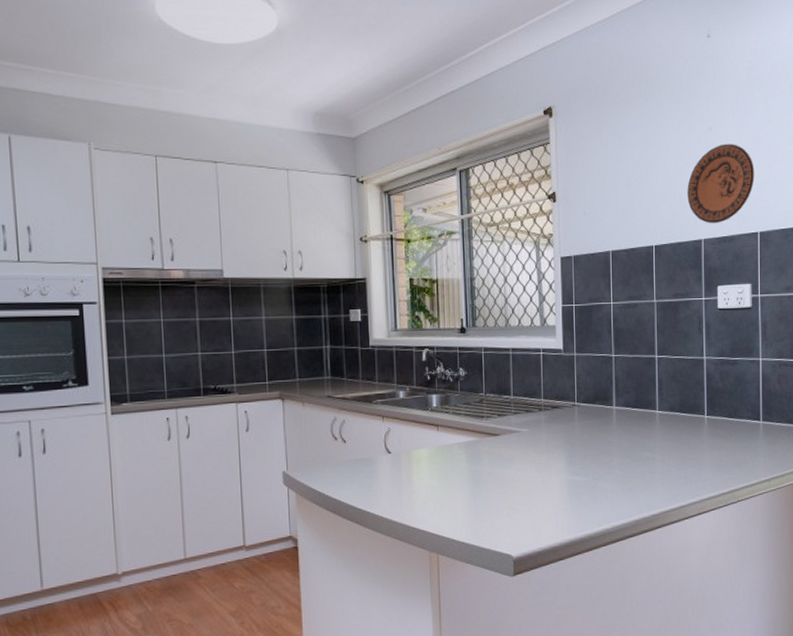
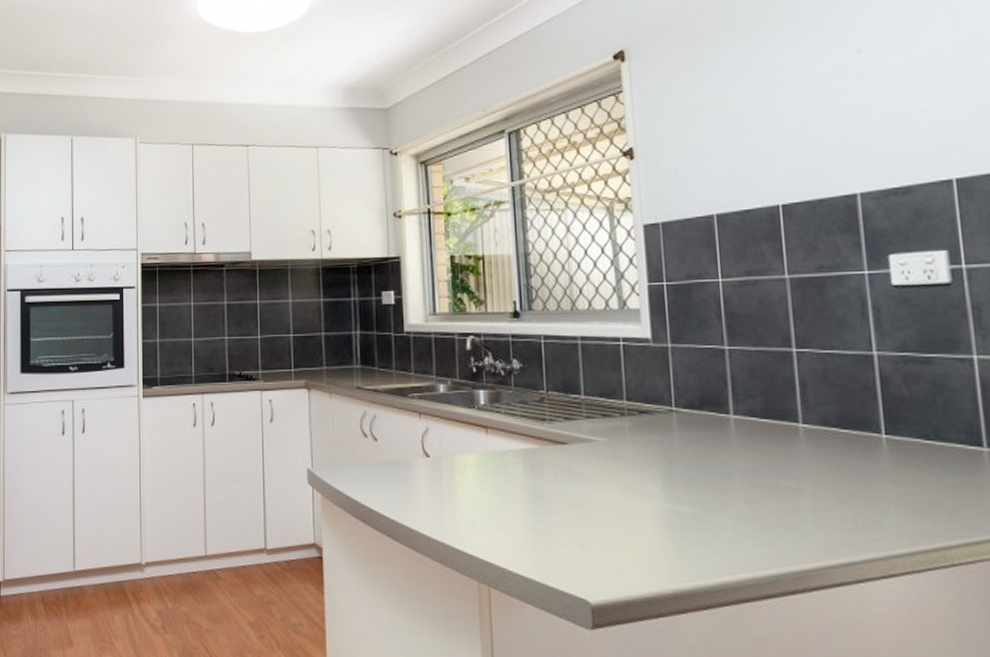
decorative plate: present [687,144,755,224] -> none [827,66,940,173]

